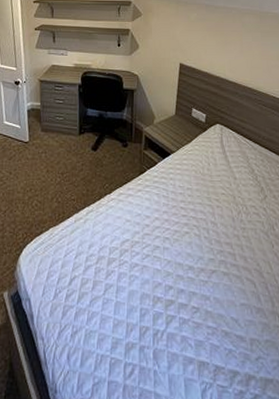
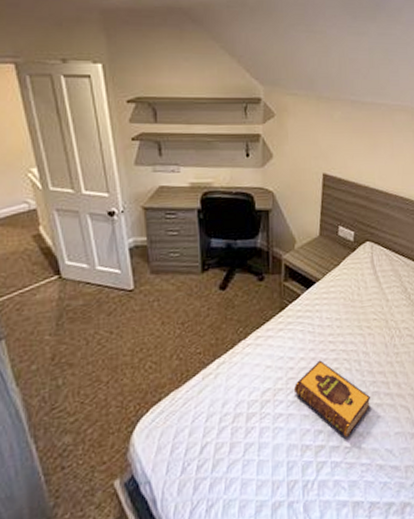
hardback book: none [149,222,218,297] -> present [294,360,371,437]

